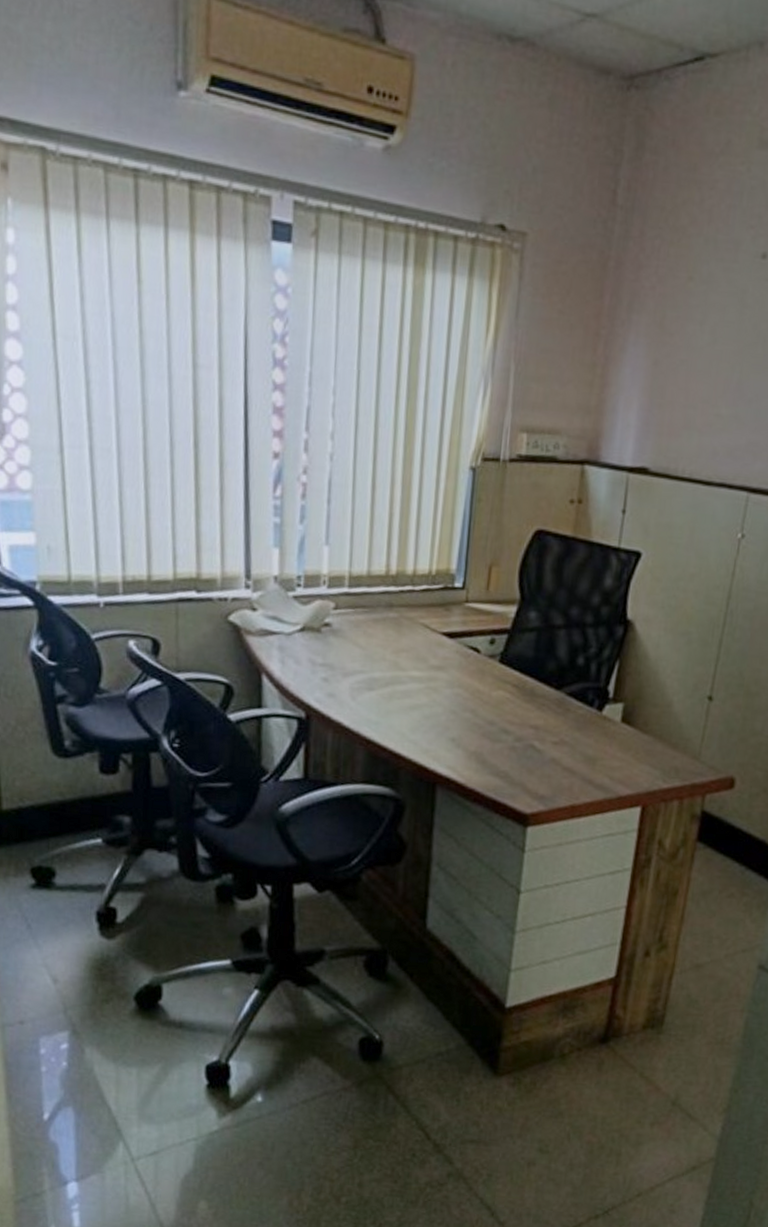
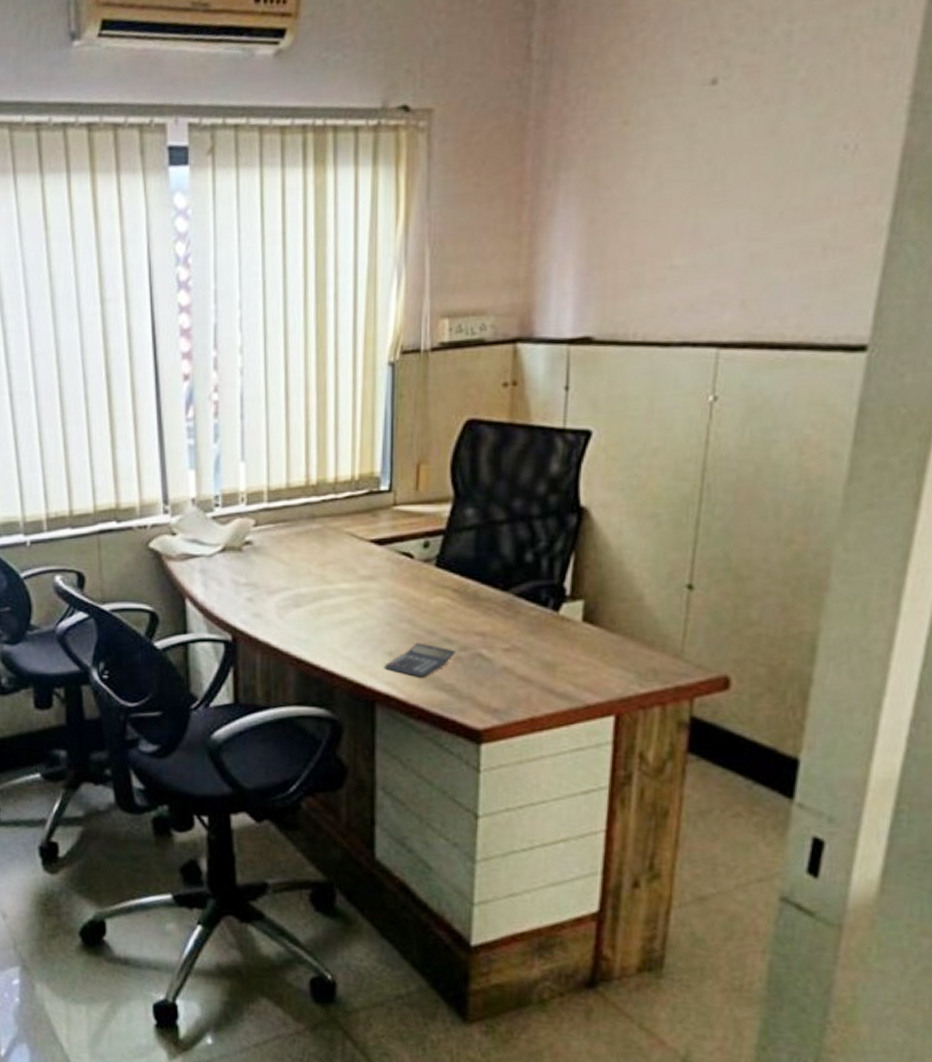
calculator: none [446,731,512,764] -> present [383,642,456,677]

